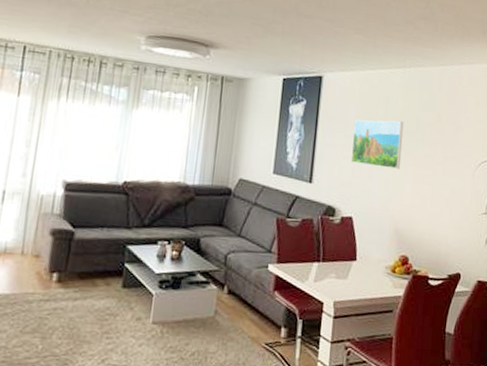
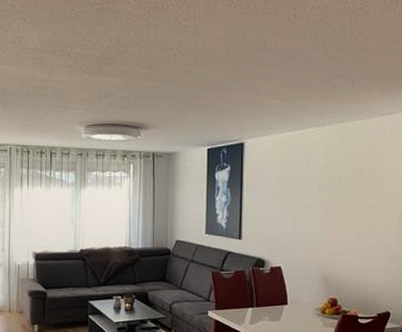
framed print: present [350,119,404,169] -> none [276,177,326,221]

